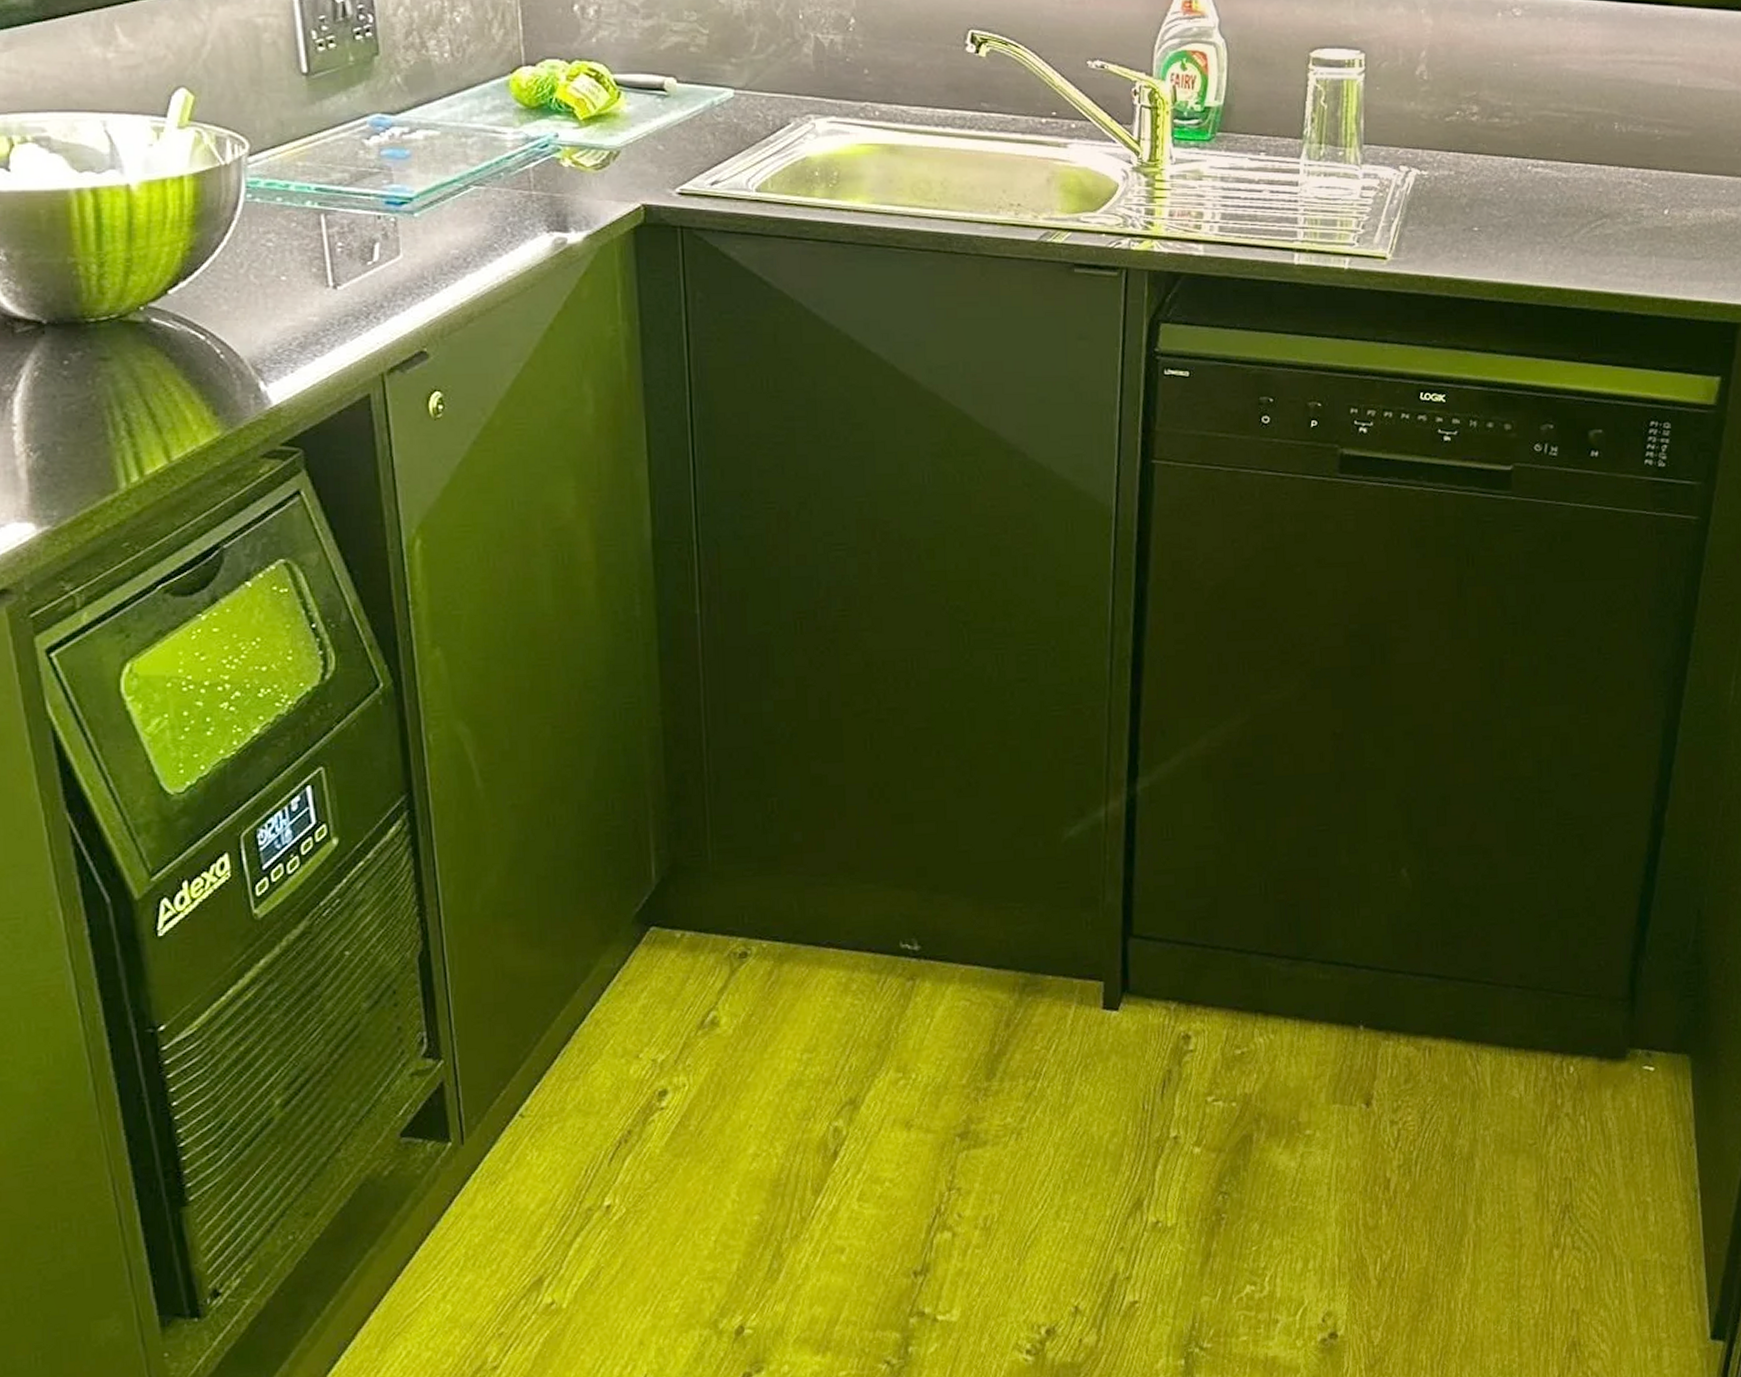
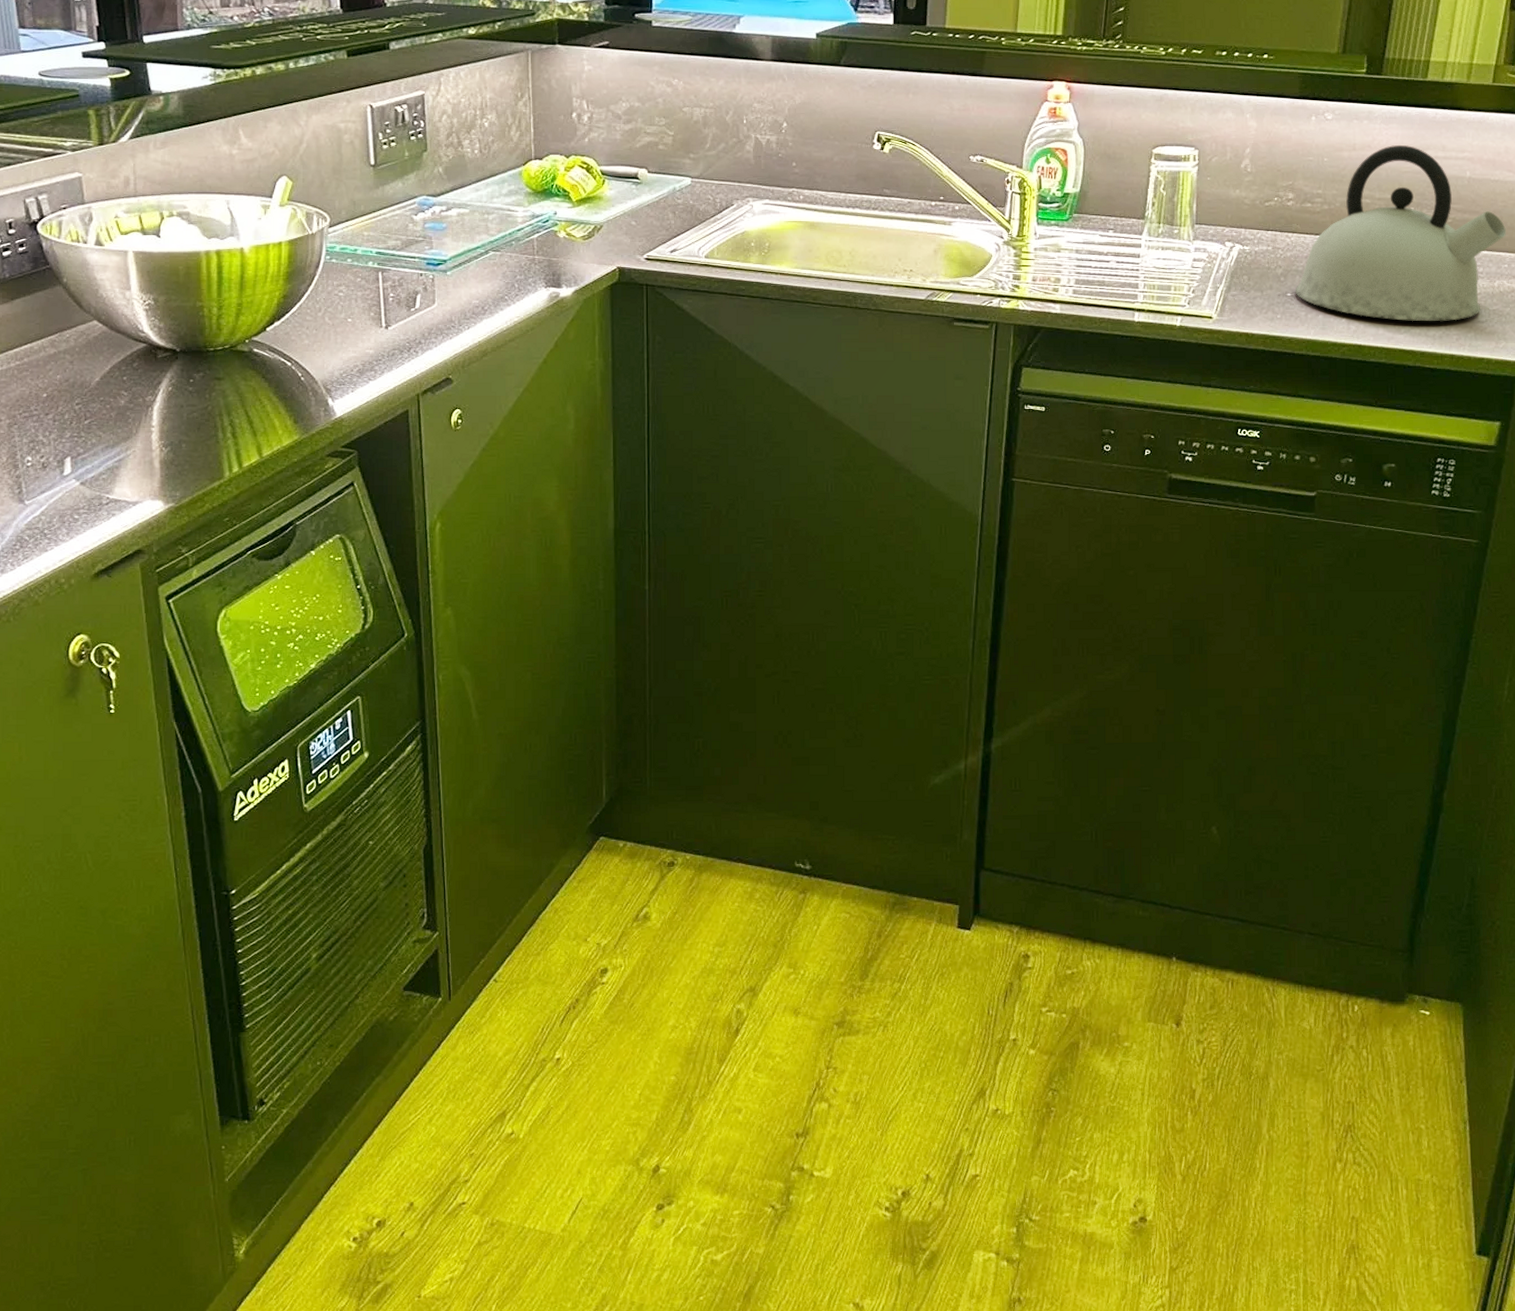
kettle: none [1482,48,1723,259] -> present [1295,145,1506,322]

